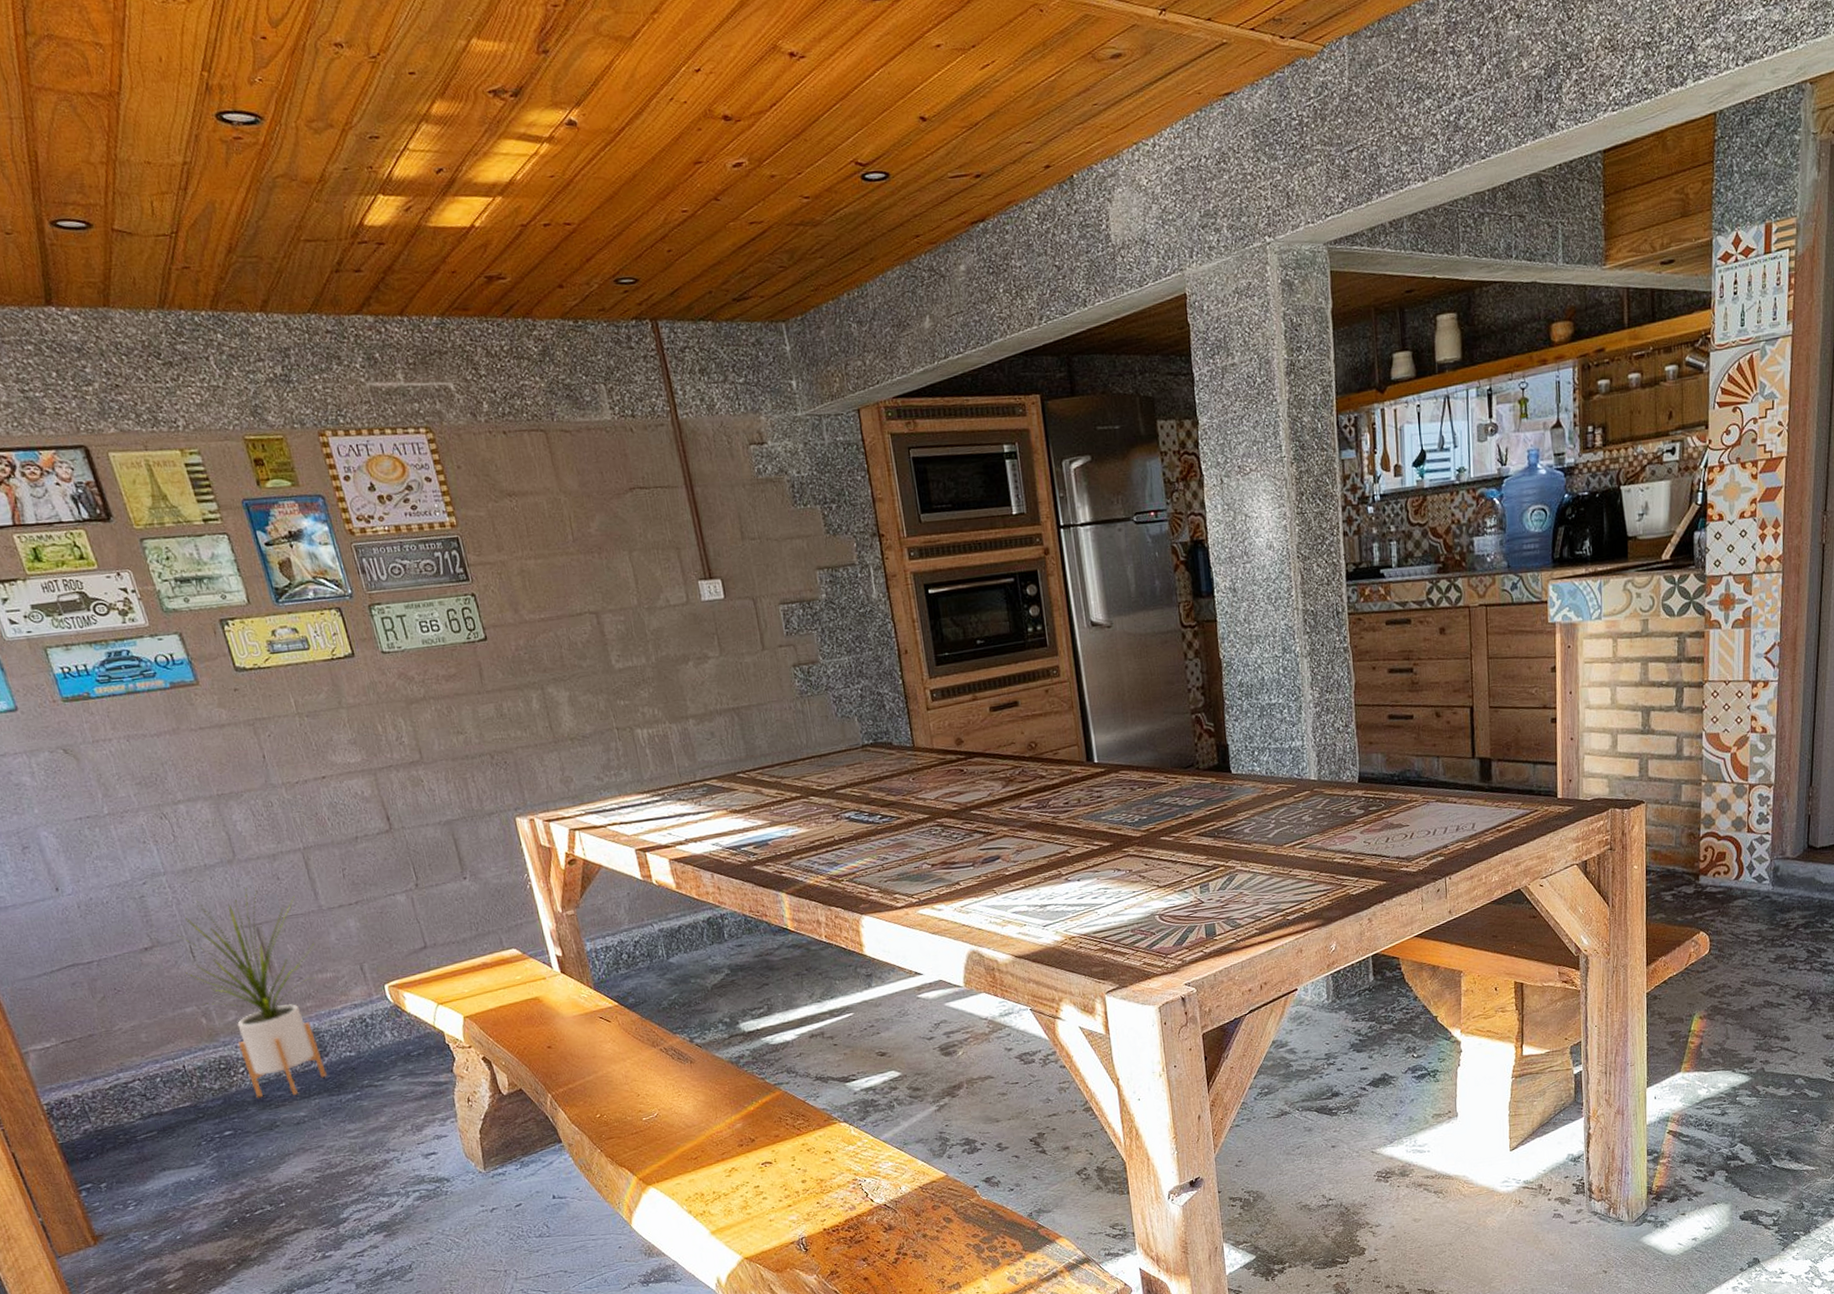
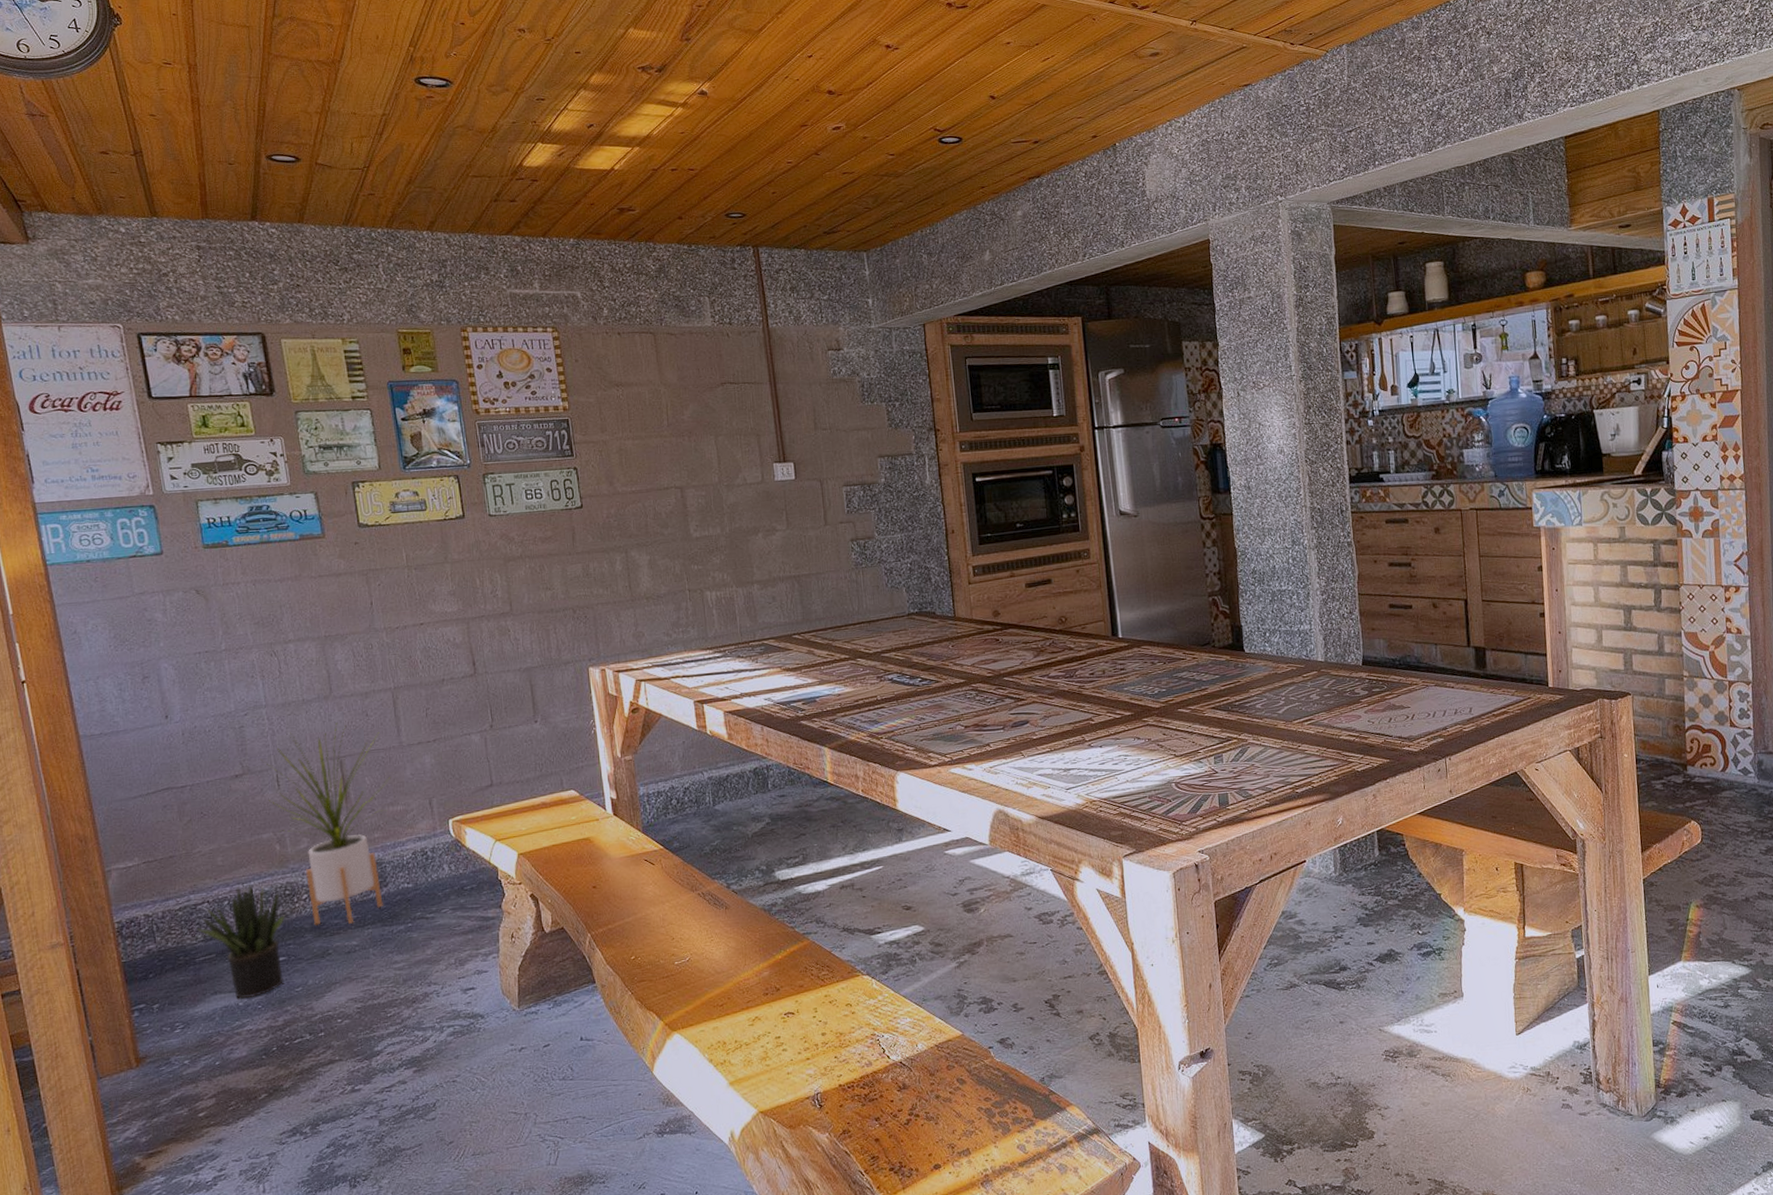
potted plant: none [133,1060,233,1174] -> present [197,885,286,999]

